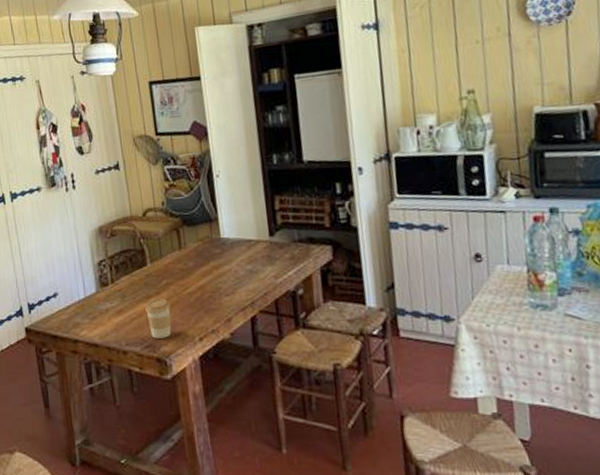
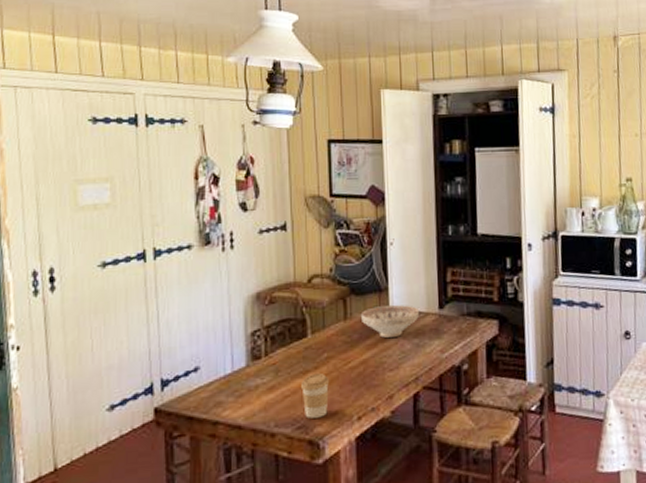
decorative bowl: none [193,233,250,266] -> present [360,304,419,339]

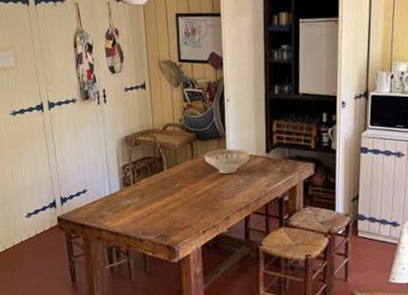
coffee cup: present [301,373,329,419] -> none [160,198,181,230]

